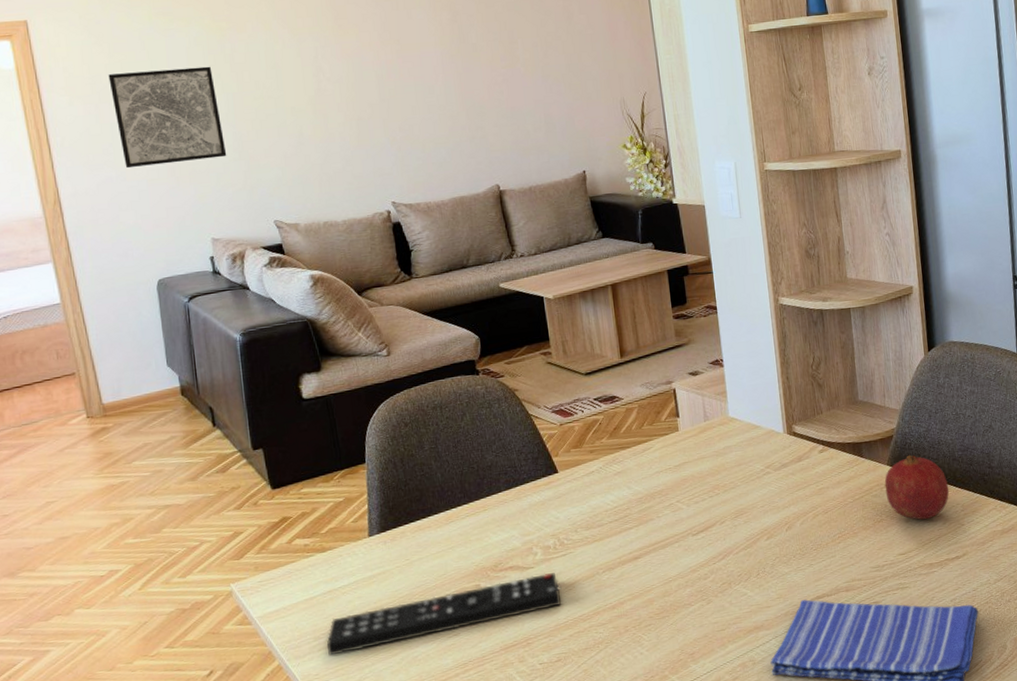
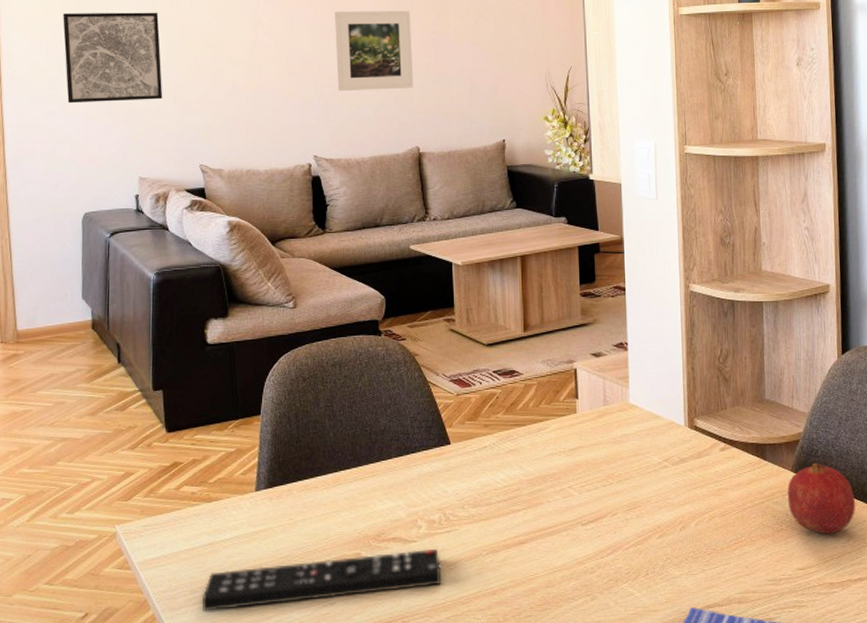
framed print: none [397,46,488,135] -> present [334,10,414,92]

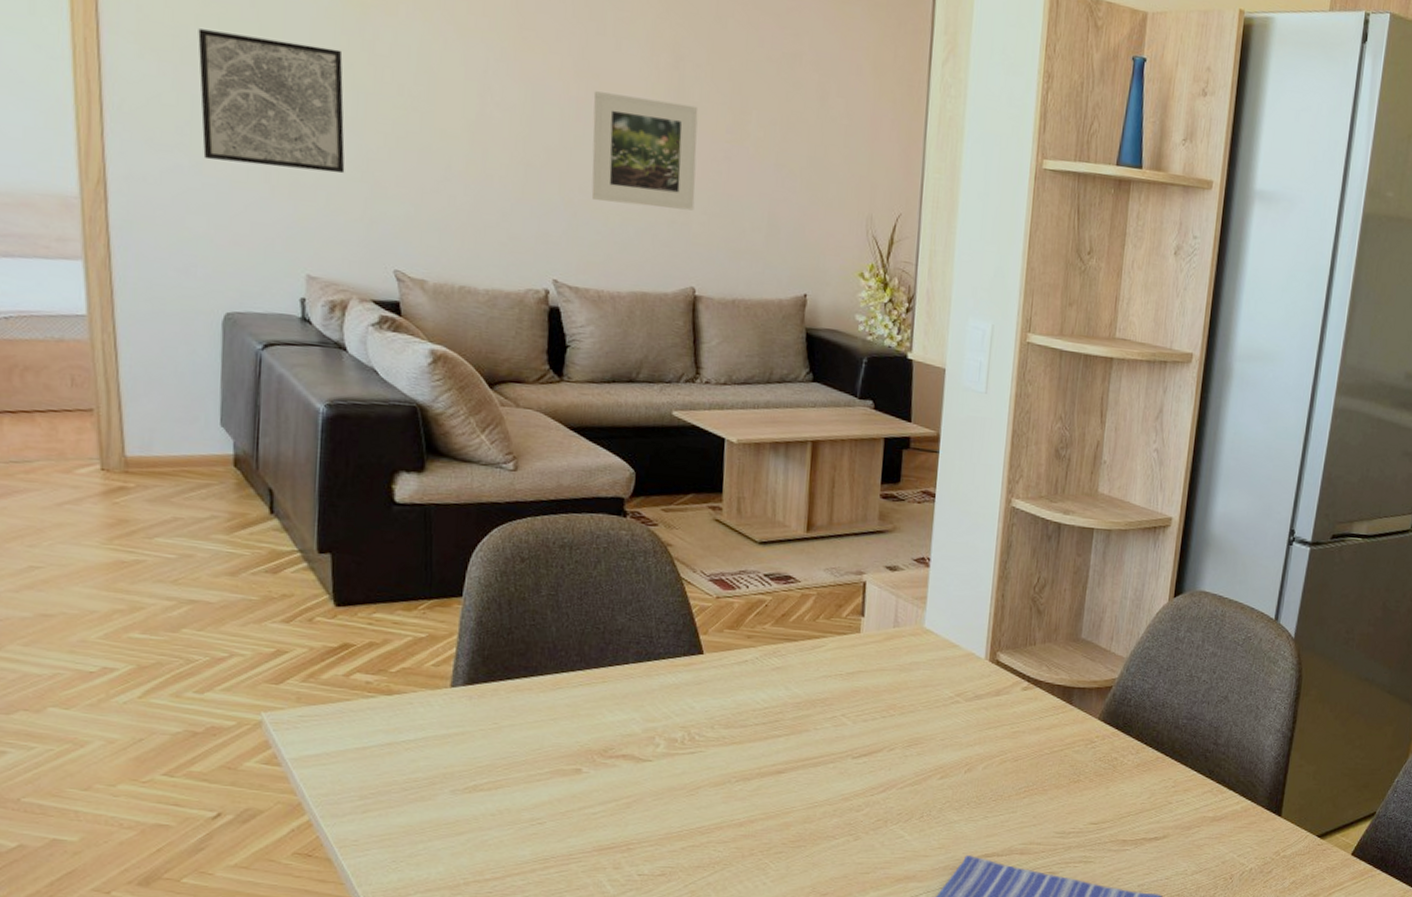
remote control: present [201,549,443,612] -> none [374,770,682,821]
fruit: present [787,462,855,535] -> none [1089,712,1164,790]

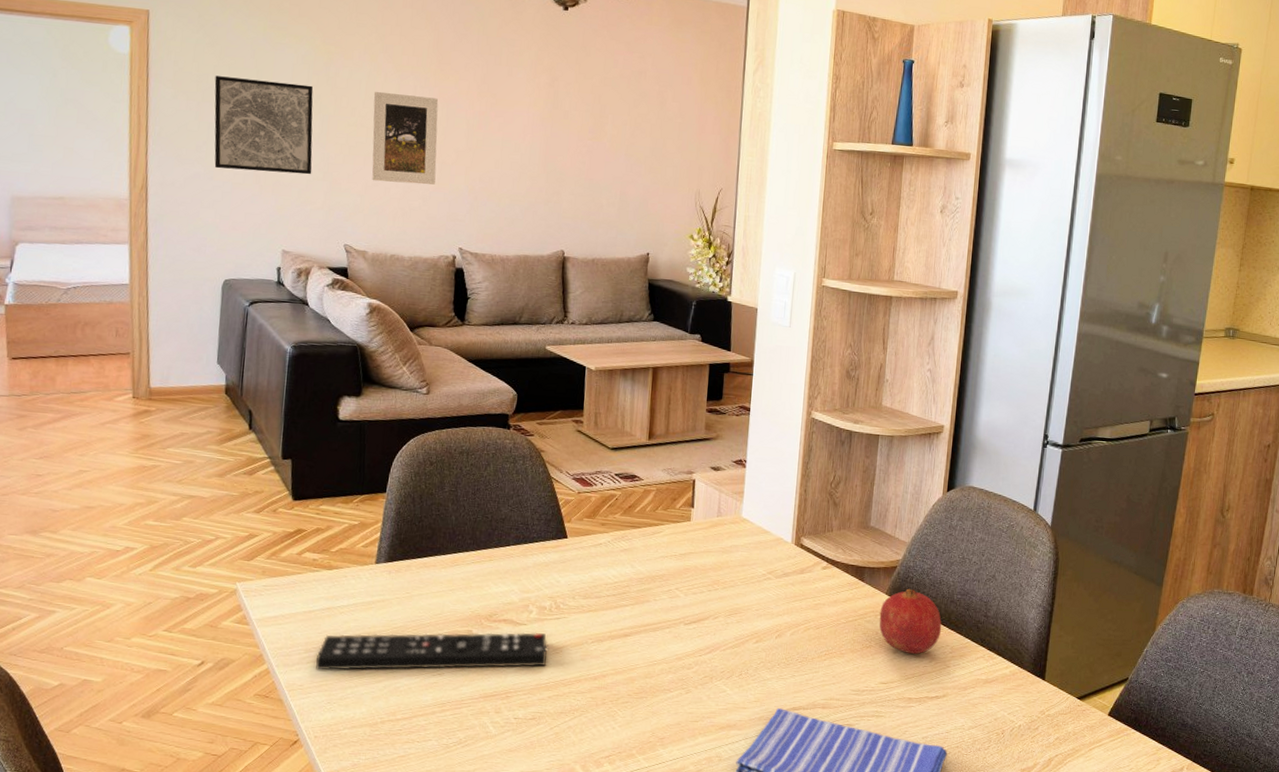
remote control: none [374,770,682,821] -> present [315,632,549,671]
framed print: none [429,62,521,194] -> present [372,91,439,185]
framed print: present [591,91,699,211] -> none [488,106,568,192]
fruit: none [1089,712,1164,790] -> present [879,588,942,655]

